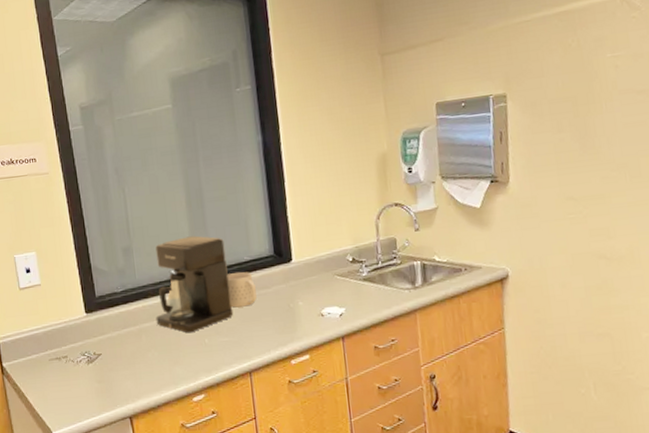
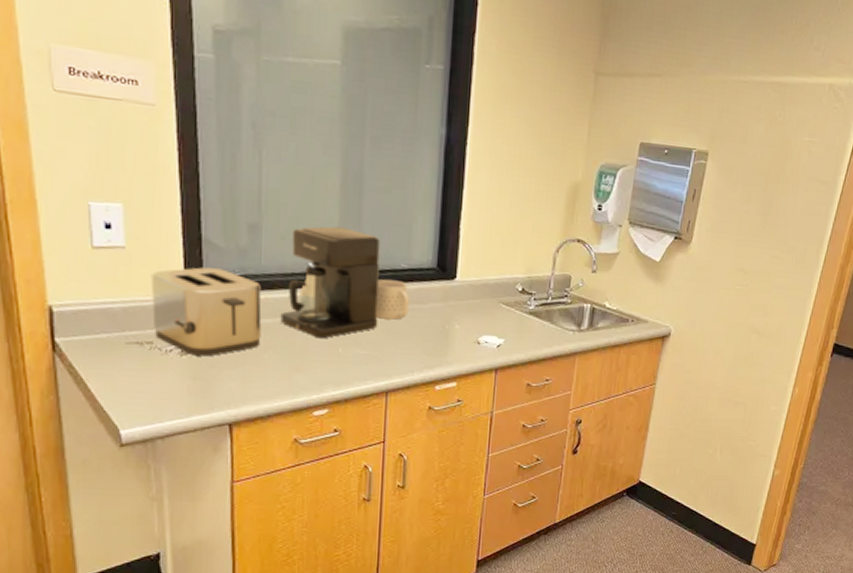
toaster: none [60,288,144,363] -> present [150,267,262,357]

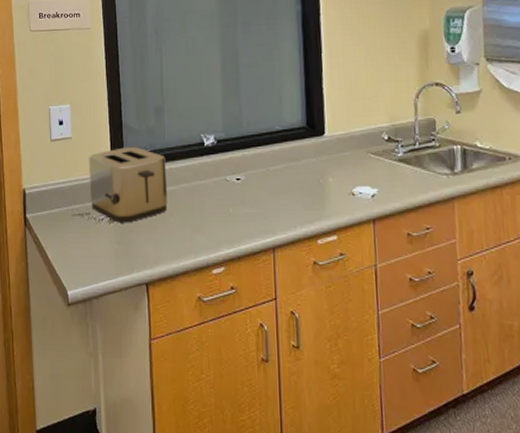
coffee maker: present [280,226,381,338] -> none [181,101,261,199]
mug: present [375,279,409,320] -> none [256,142,286,178]

